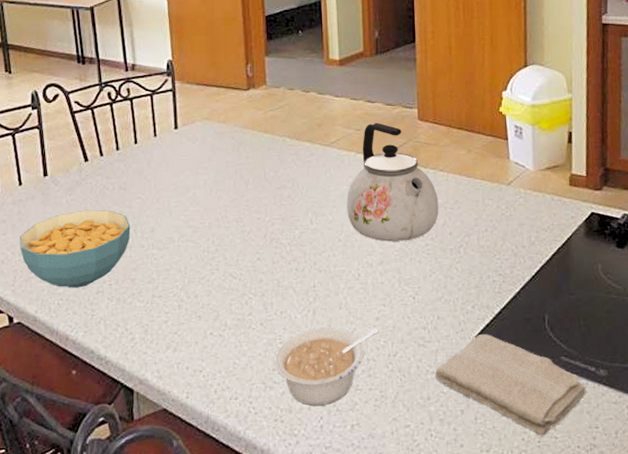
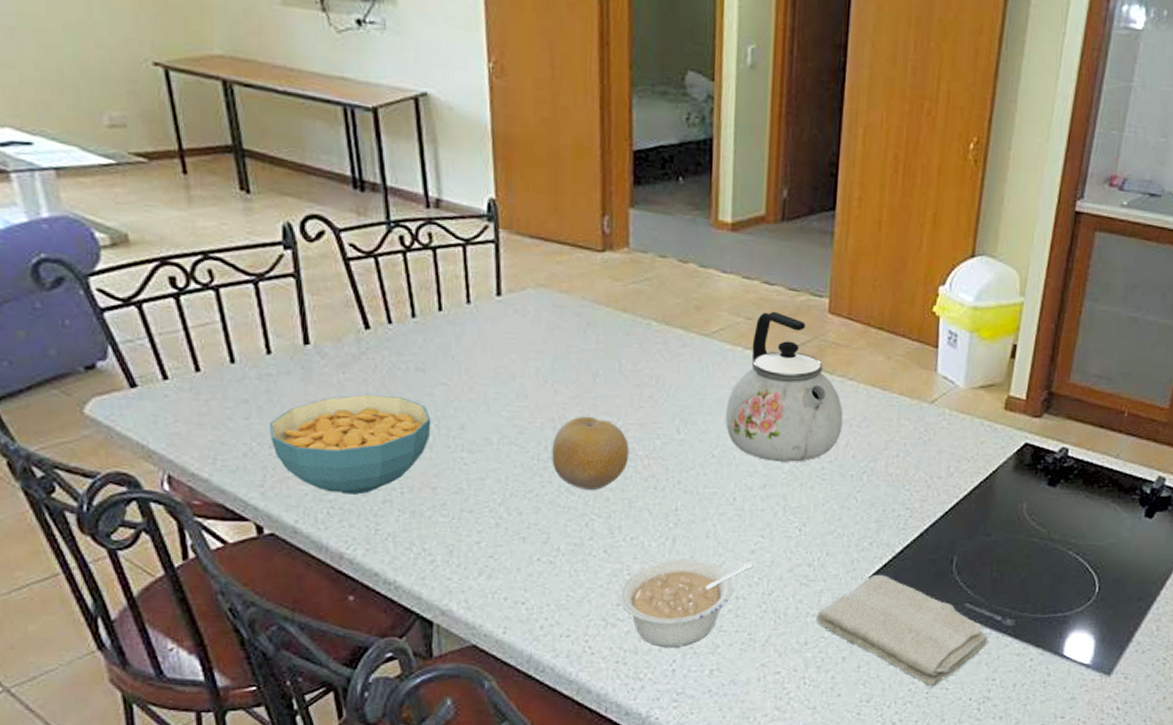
fruit: none [218,215,275,274] -> present [552,416,629,490]

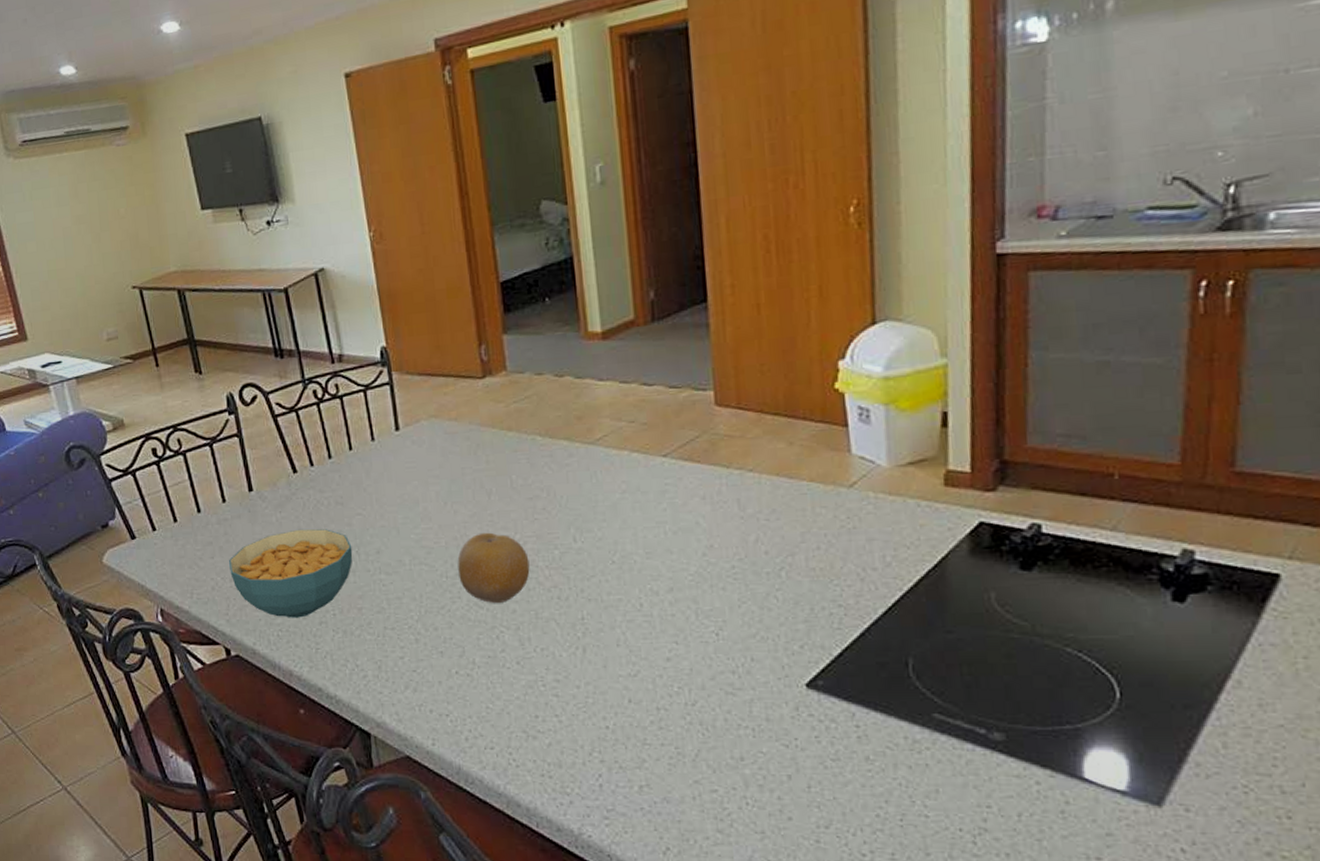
legume: present [619,558,754,648] -> none [536,668,671,762]
kettle: present [726,311,843,462] -> none [620,411,749,564]
washcloth: present [816,575,989,687] -> none [750,682,973,813]

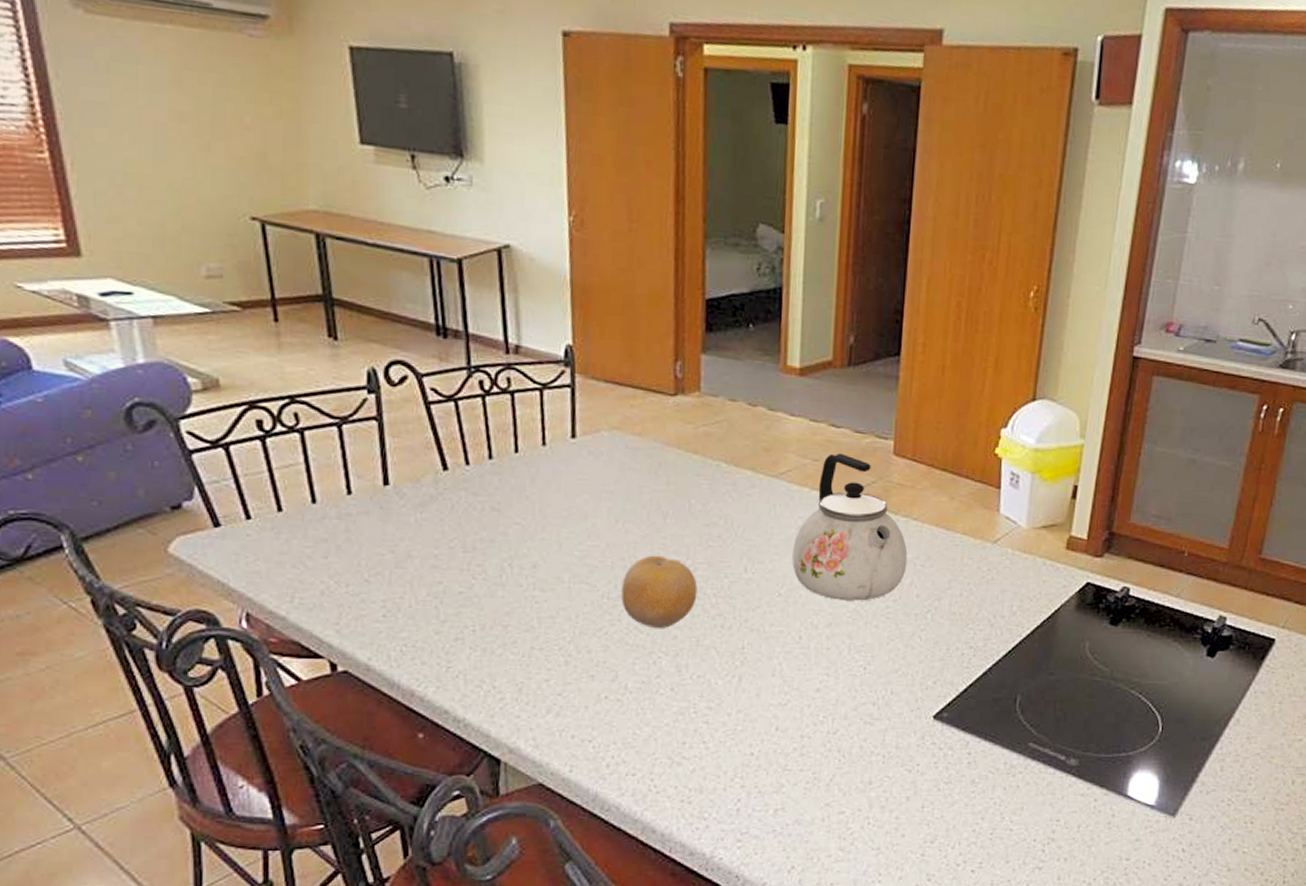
cereal bowl: present [229,528,353,618] -> none [347,533,505,632]
kettle: none [620,411,749,564] -> present [792,453,908,601]

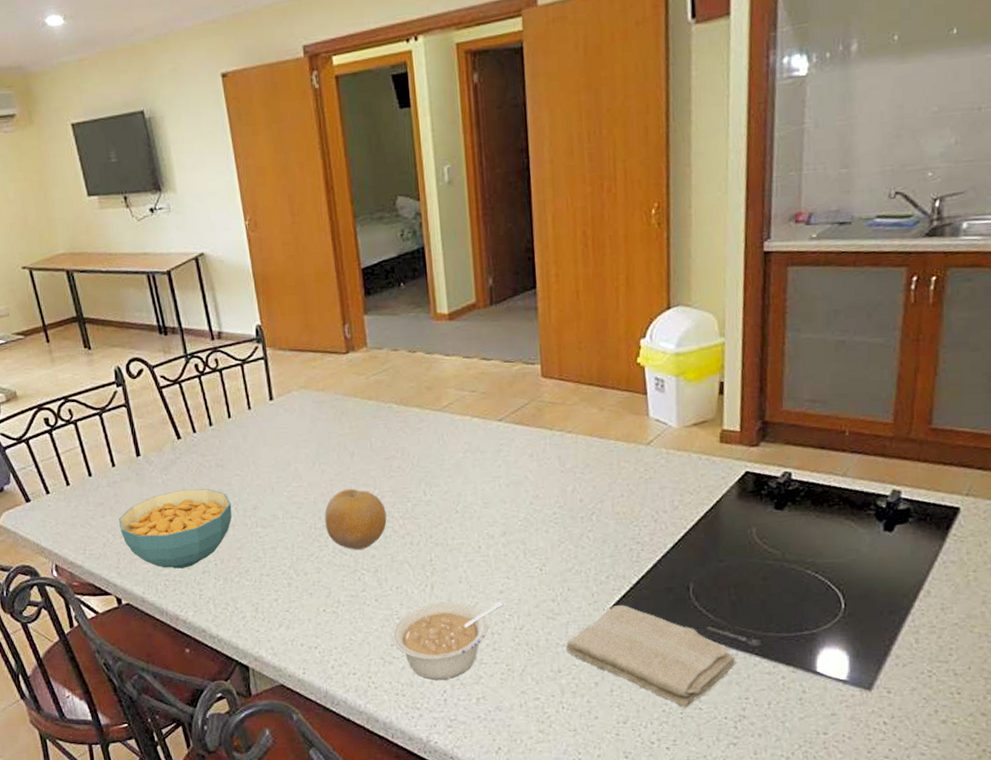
cereal bowl: none [347,533,505,632] -> present [119,489,232,569]
legume: none [685,696,819,787] -> present [392,601,504,680]
kettle: present [792,453,908,601] -> none [463,382,568,512]
washcloth: none [881,714,1053,828] -> present [566,605,736,707]

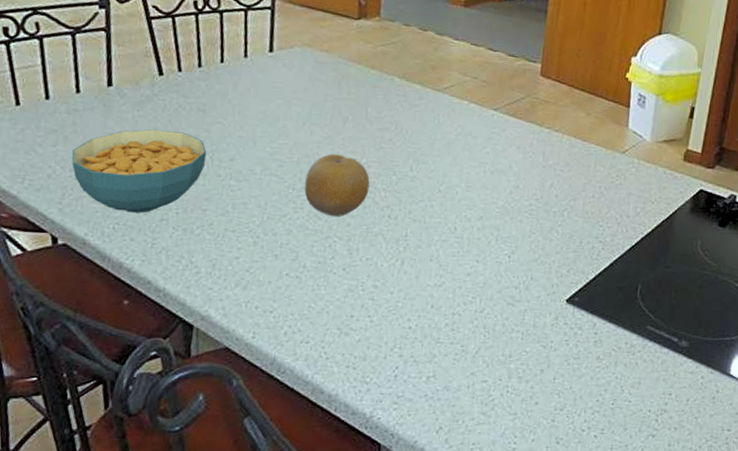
legume: present [392,601,504,680] -> none [353,278,469,356]
washcloth: present [566,605,736,707] -> none [520,298,667,399]

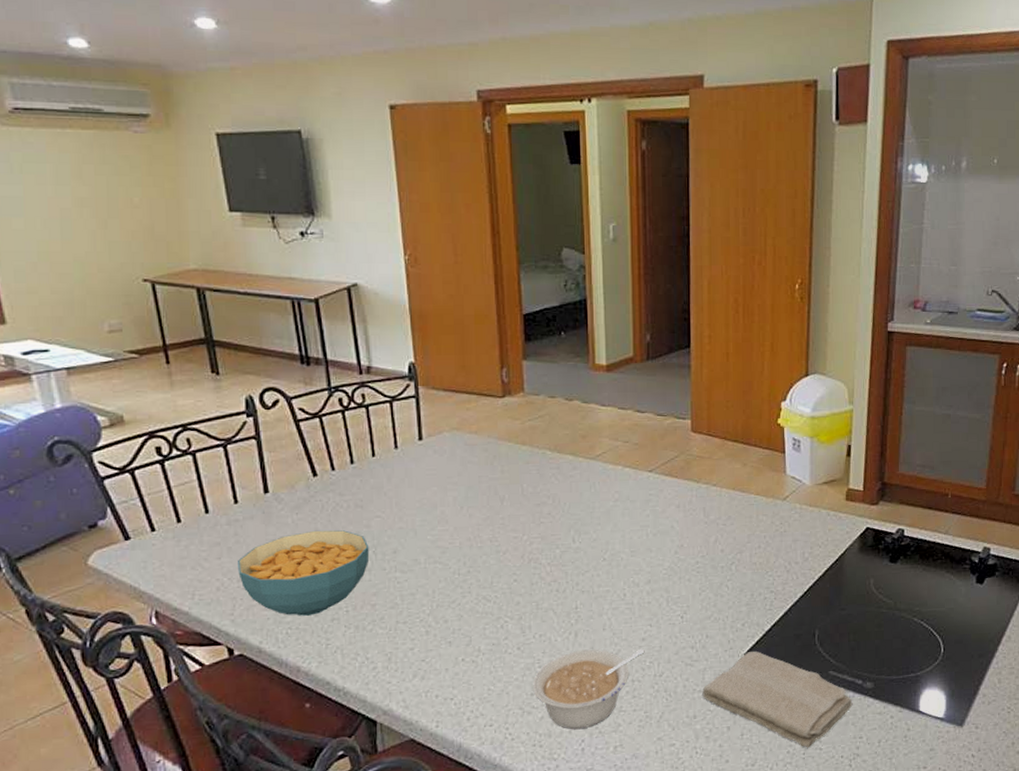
fruit: present [304,153,370,216] -> none [470,534,534,597]
legume: none [353,278,469,356] -> present [533,648,645,730]
washcloth: none [520,298,667,399] -> present [702,651,853,748]

